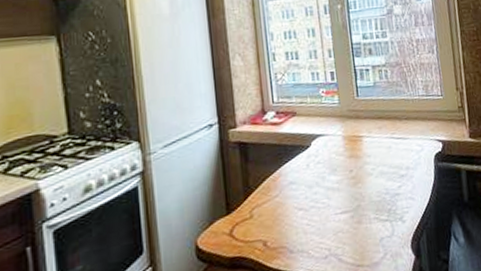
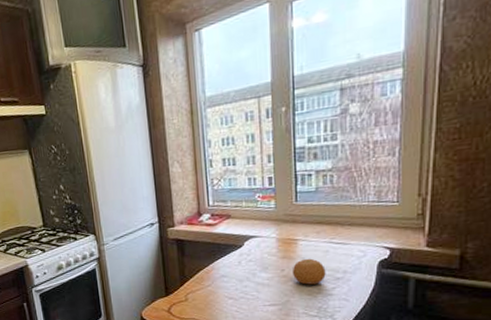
fruit: none [360,155,392,186] -> present [292,258,326,285]

